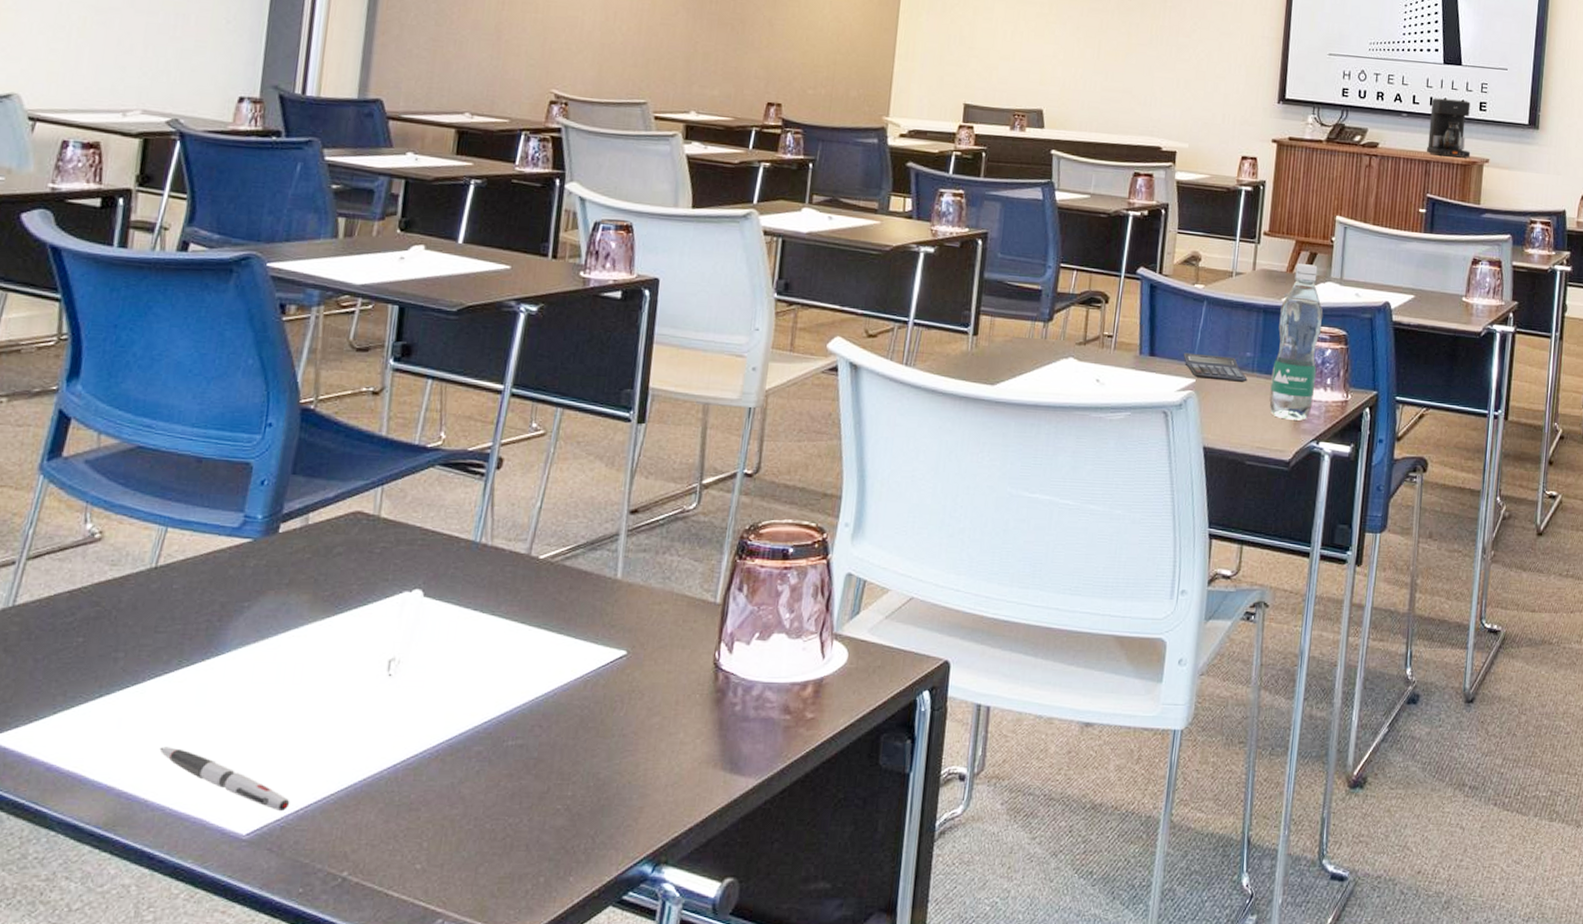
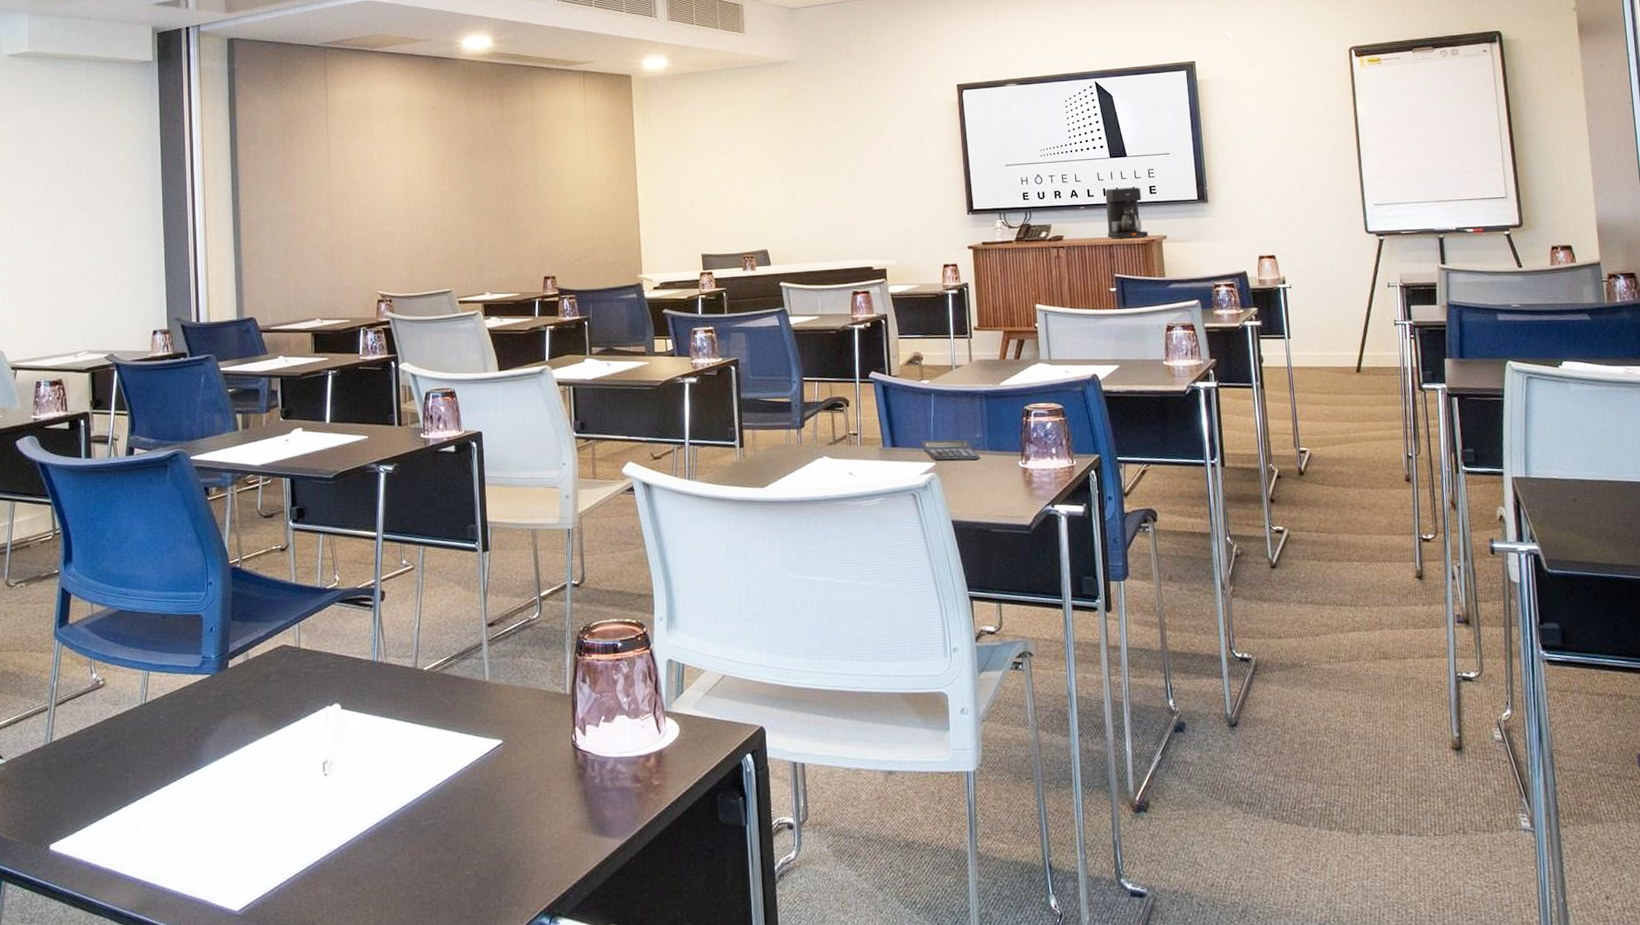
pen: present [159,747,290,812] -> none [167,844,267,891]
bottle: present [1269,264,1324,421] -> none [1000,350,1043,489]

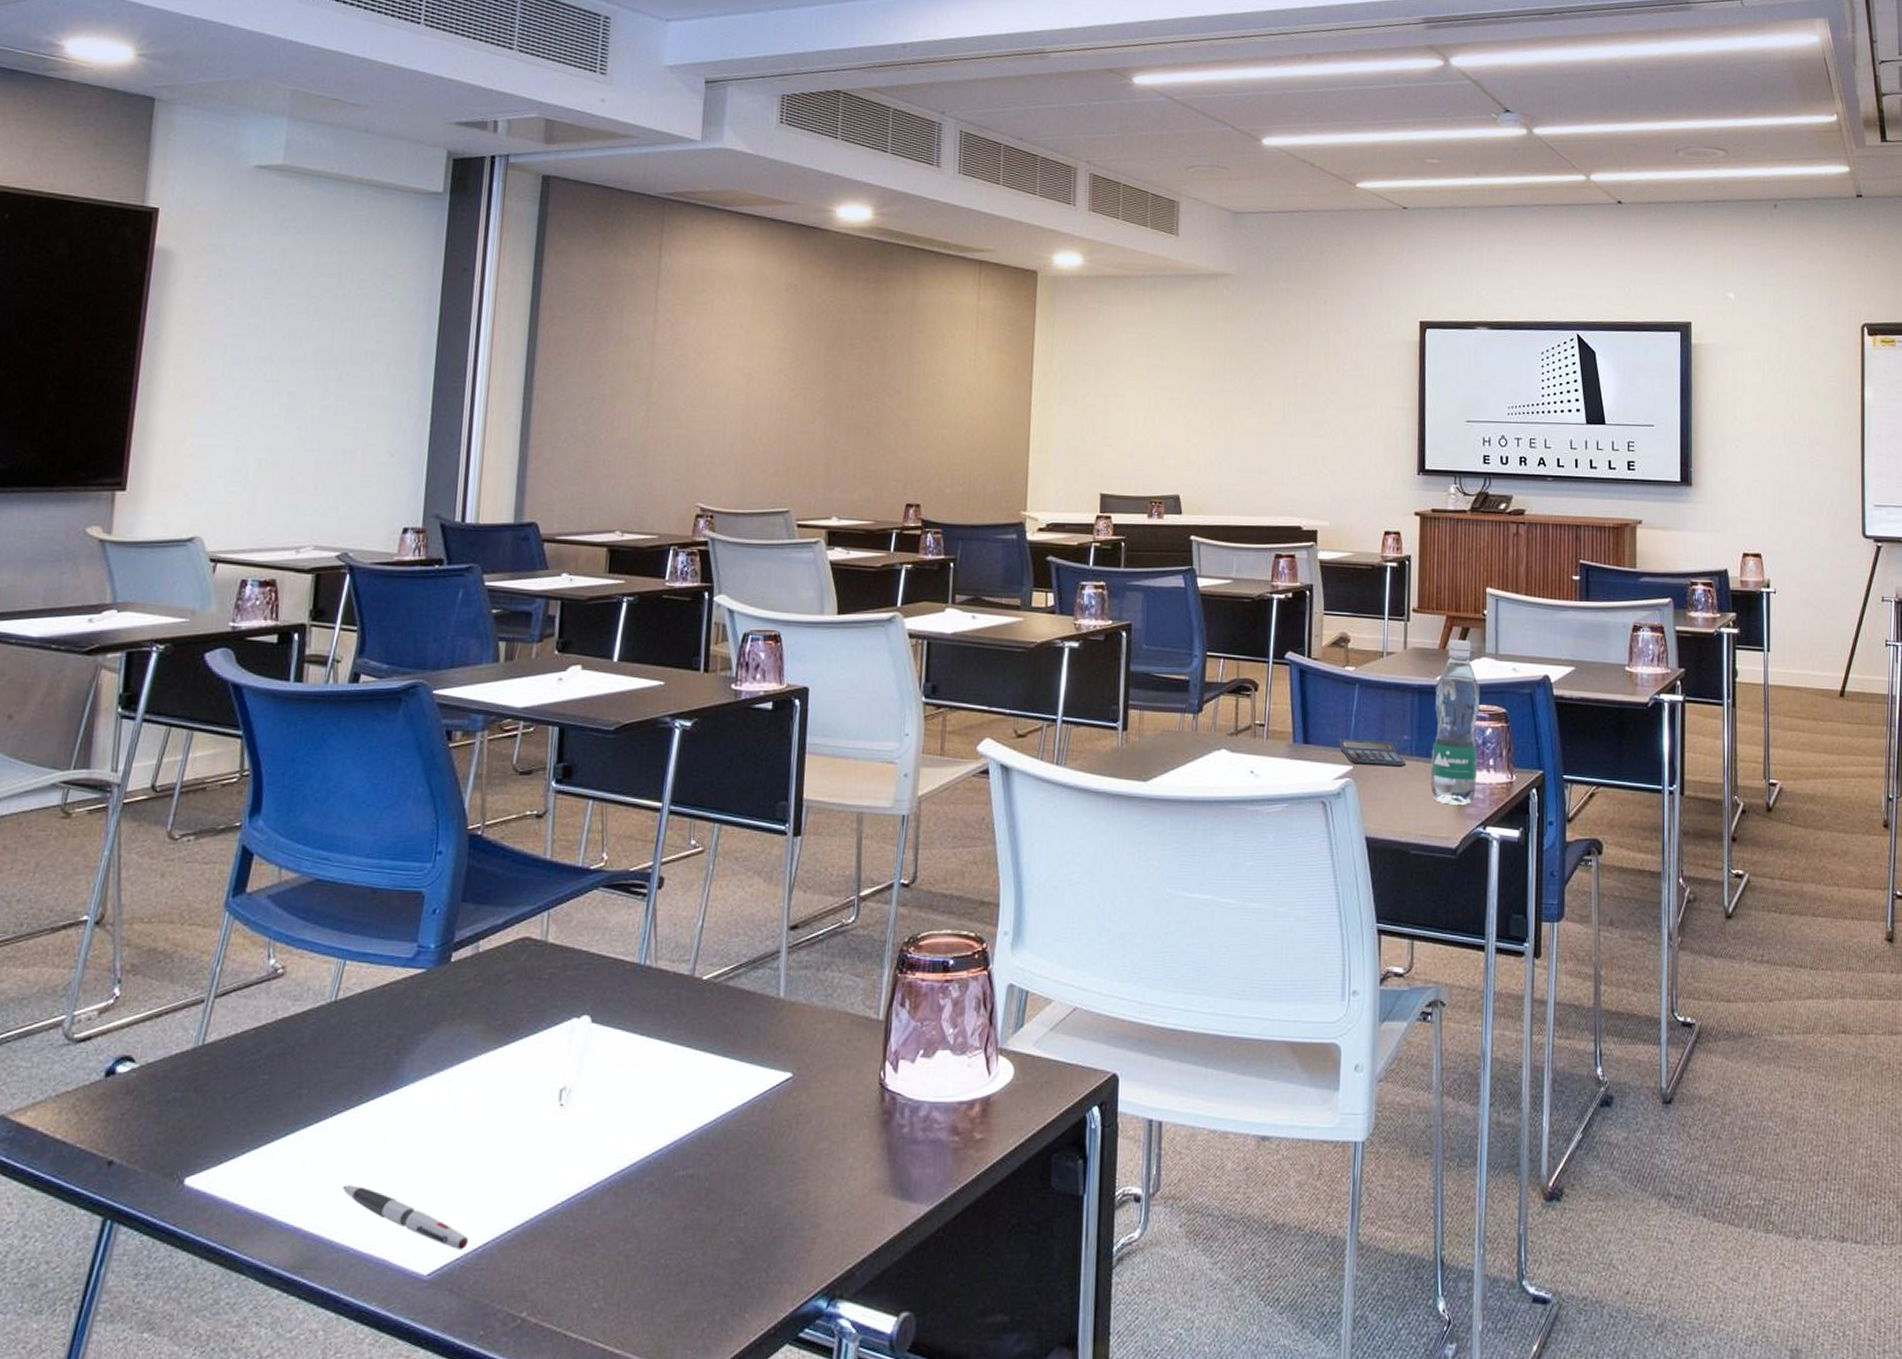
pen: none [167,844,267,891] -> present [342,1185,469,1251]
bottle: none [1000,350,1043,489] -> present [1431,640,1481,805]
coffee maker: present [1105,187,1149,239] -> none [1575,459,1622,521]

